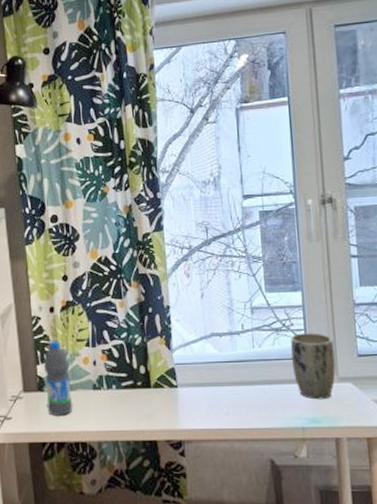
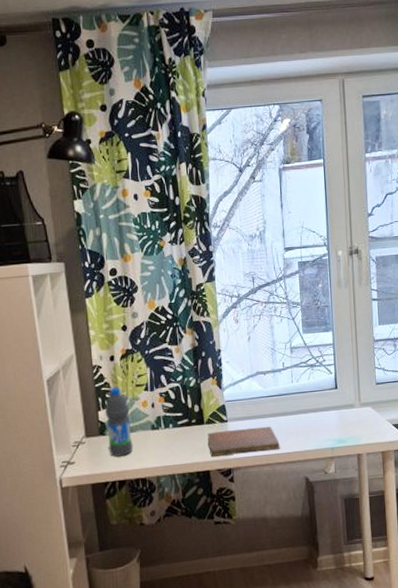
notebook: none [154,396,240,425] -> present [207,426,280,457]
plant pot: present [291,333,336,400] -> none [323,366,359,424]

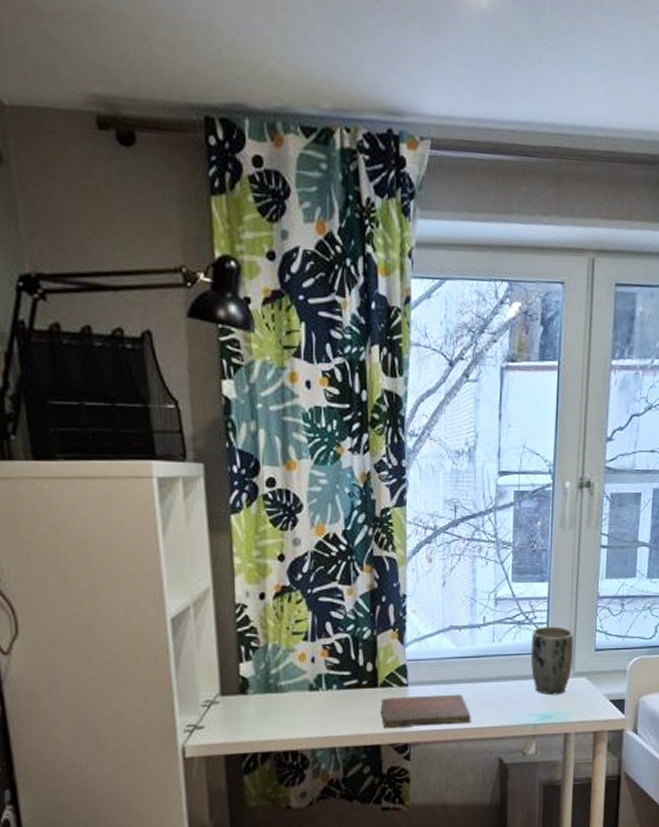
water bottle: present [104,387,133,457] -> none [248,634,284,722]
plant pot: none [323,366,359,424] -> present [530,626,574,696]

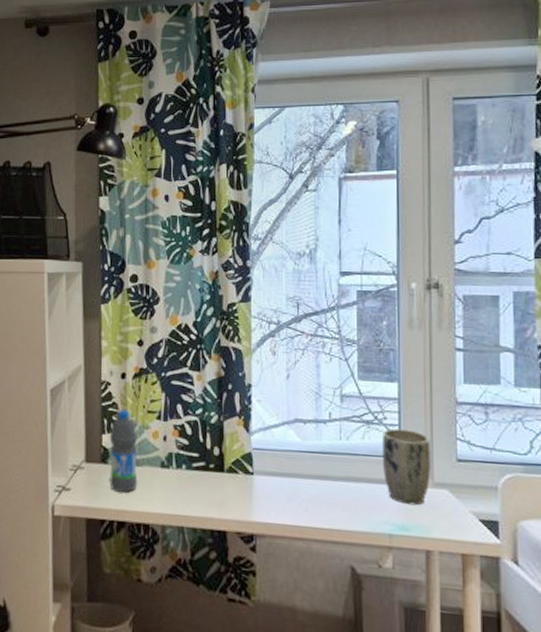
water bottle: none [248,634,284,722] -> present [109,410,138,493]
notebook: present [380,694,471,728] -> none [226,483,319,522]

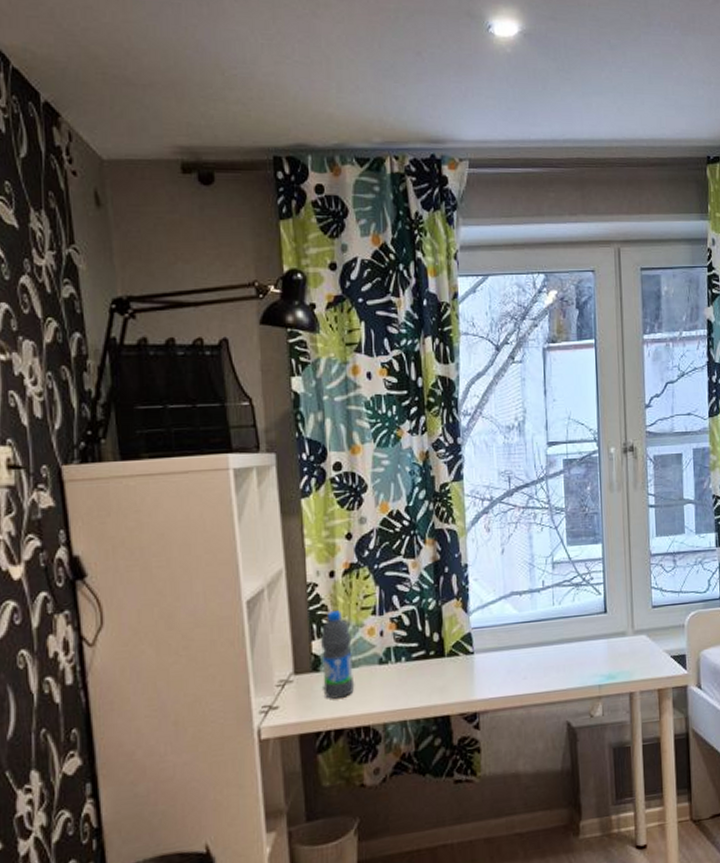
plant pot: present [381,428,431,506] -> none [590,586,632,655]

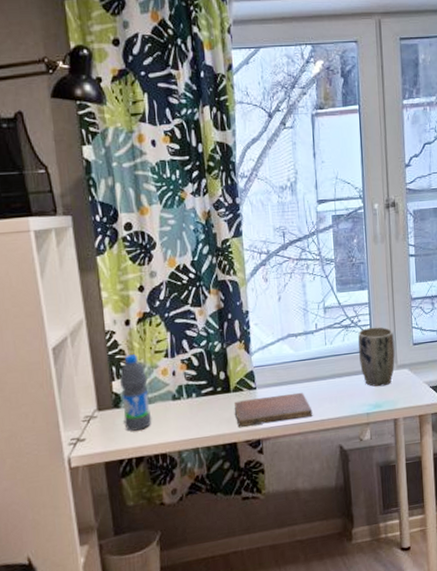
notebook: none [448,658,537,698] -> present [234,392,313,427]
plant pot: none [590,586,632,655] -> present [358,326,395,387]

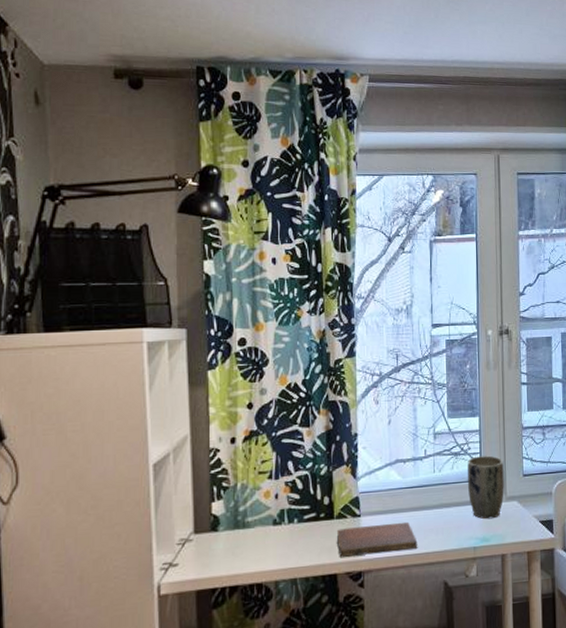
water bottle: present [119,354,152,431] -> none [219,474,250,557]

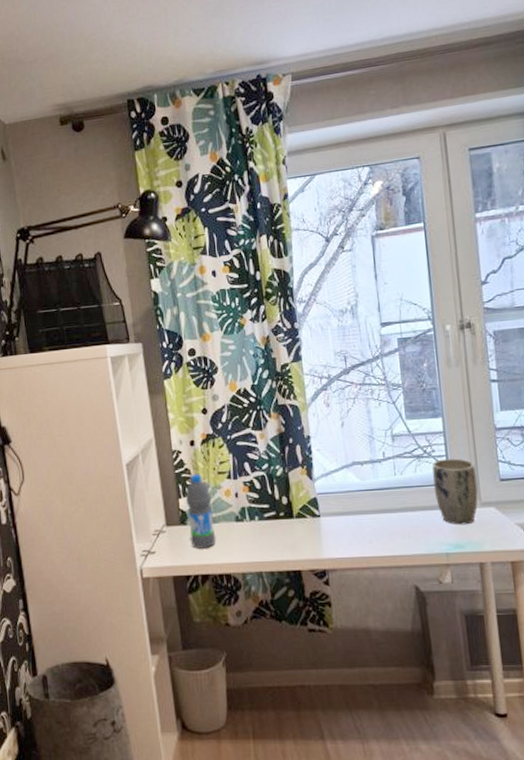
water bottle: none [219,474,250,557] -> present [185,474,217,548]
notebook: present [336,521,418,557] -> none [297,524,383,555]

